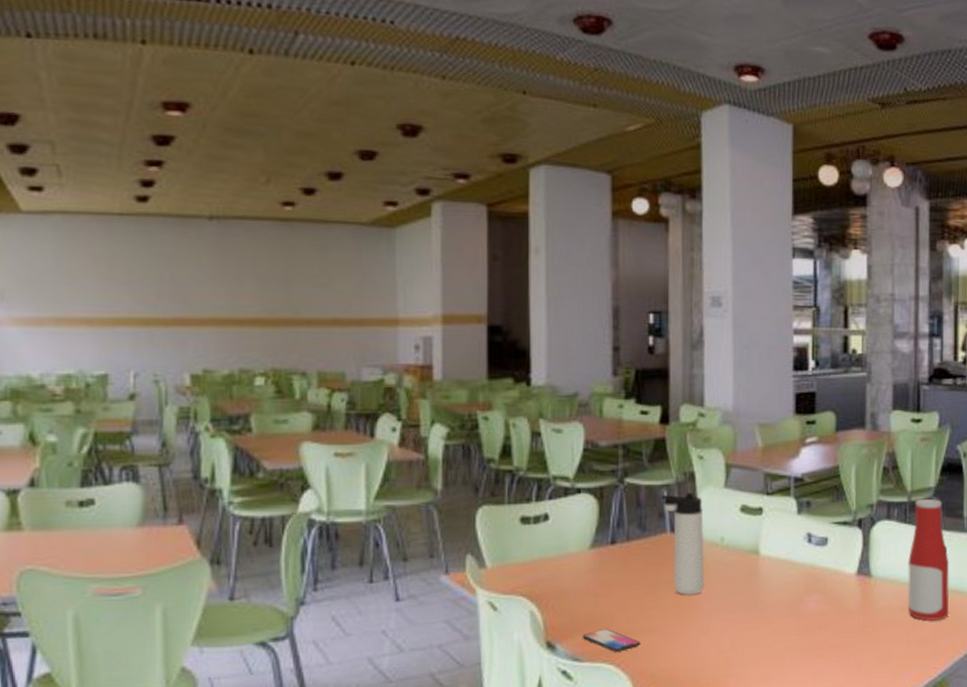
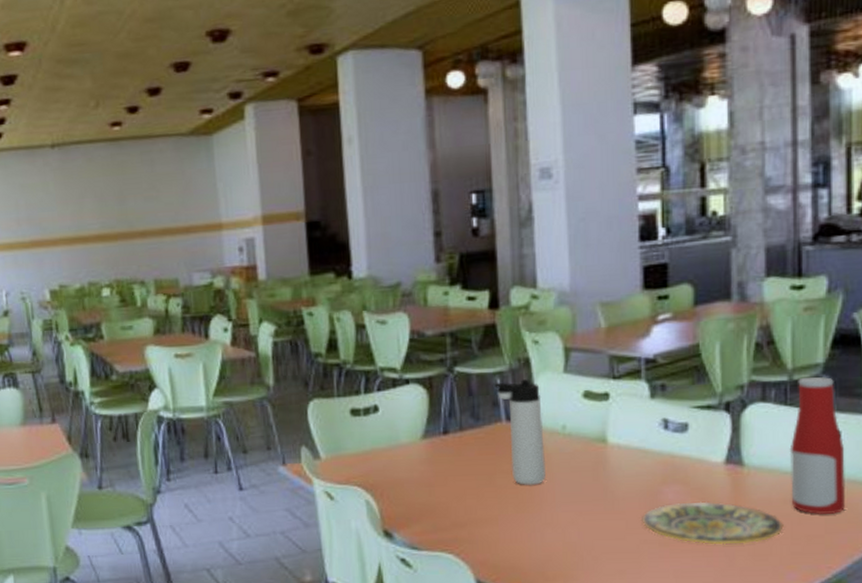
smartphone: present [582,629,641,652] -> none [419,519,481,541]
plate: none [786,609,902,650] -> present [642,501,784,545]

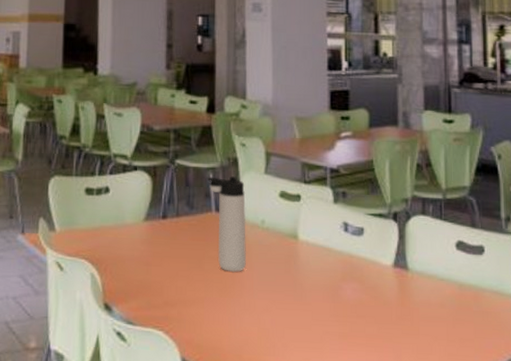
plate: present [642,501,784,545] -> none [325,299,441,342]
bottle: present [789,376,845,514] -> none [444,197,490,320]

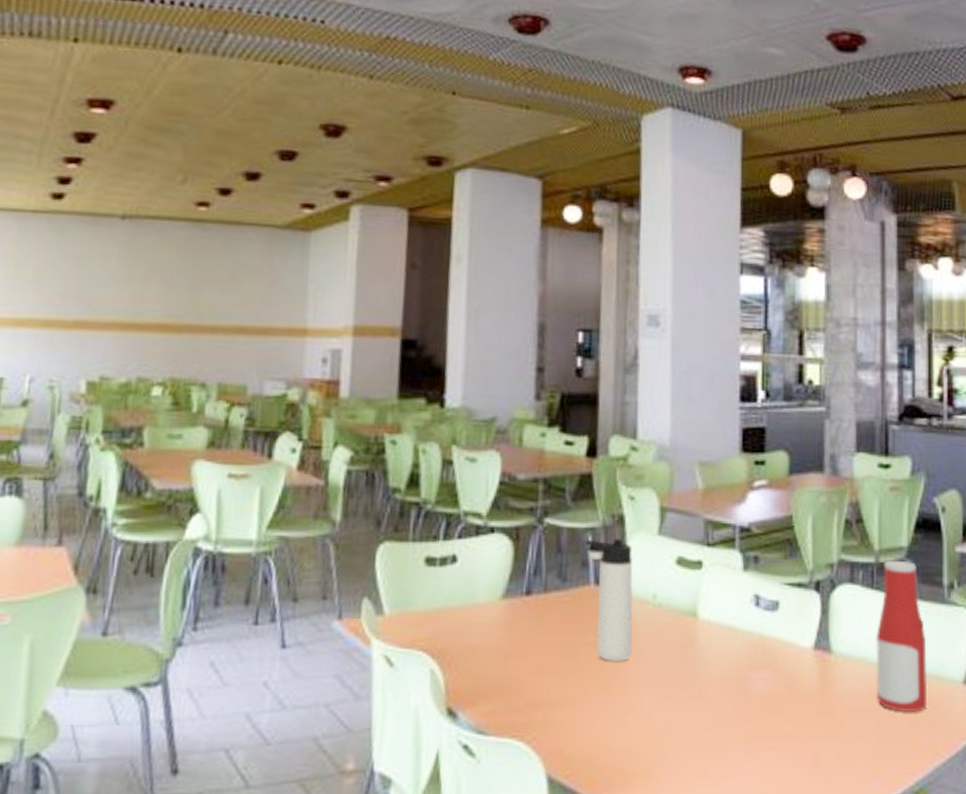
bottle: none [444,197,490,320] -> present [875,560,927,712]

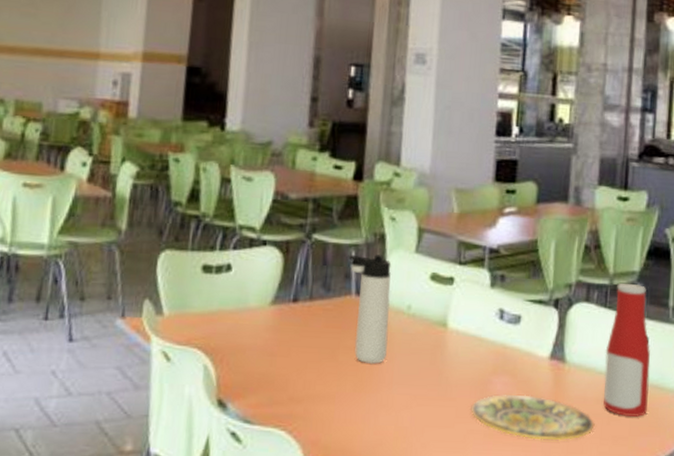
plate: none [729,691,869,743] -> present [471,395,595,441]

